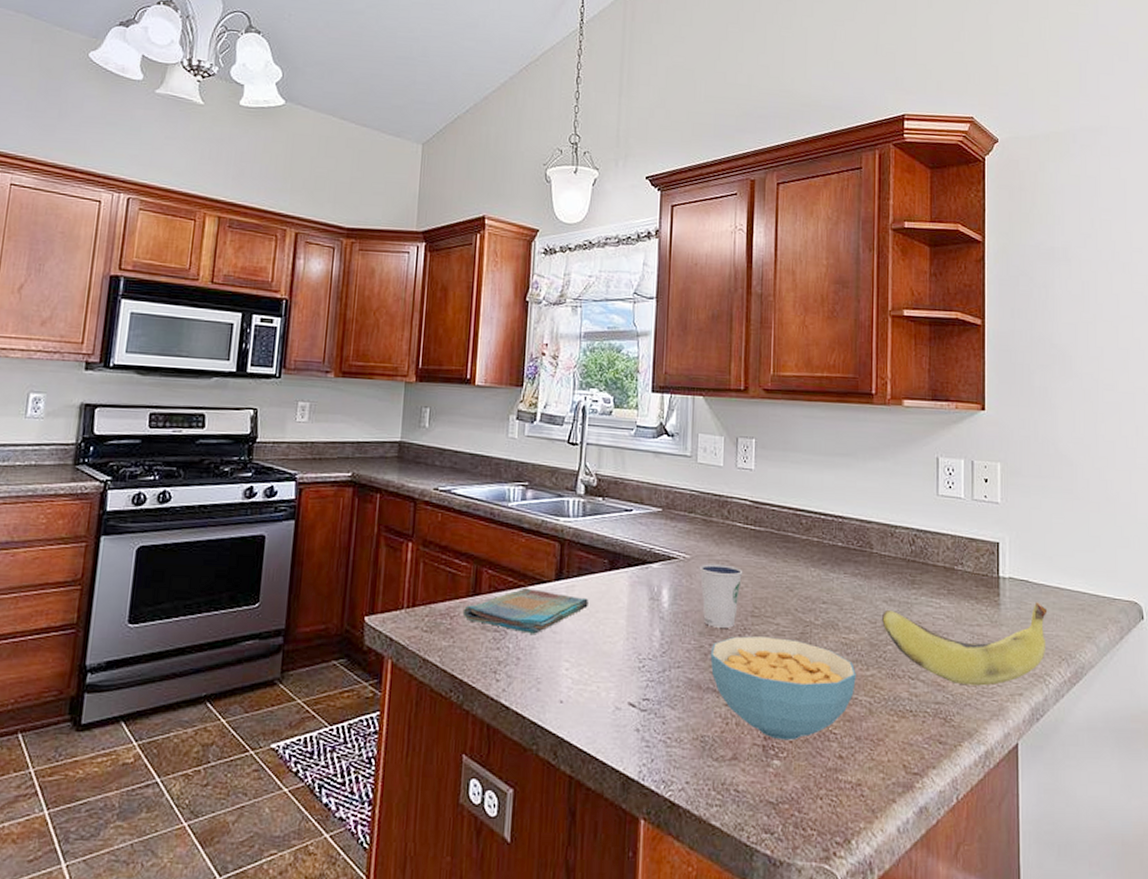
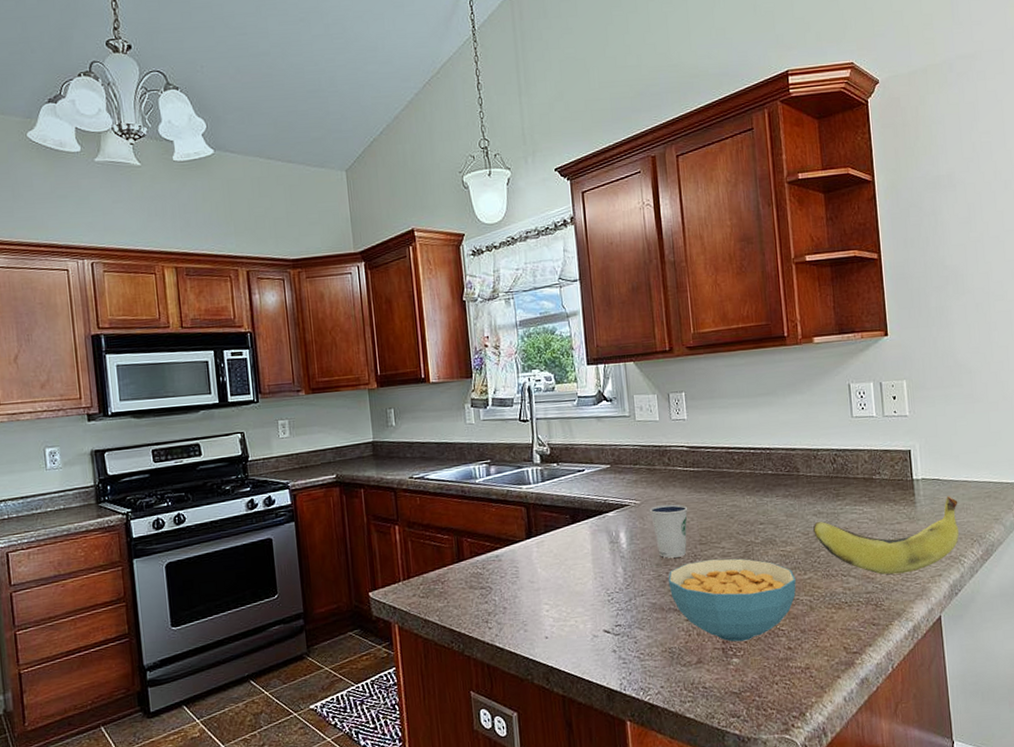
dish towel: present [462,587,588,634] -> none [451,548,558,587]

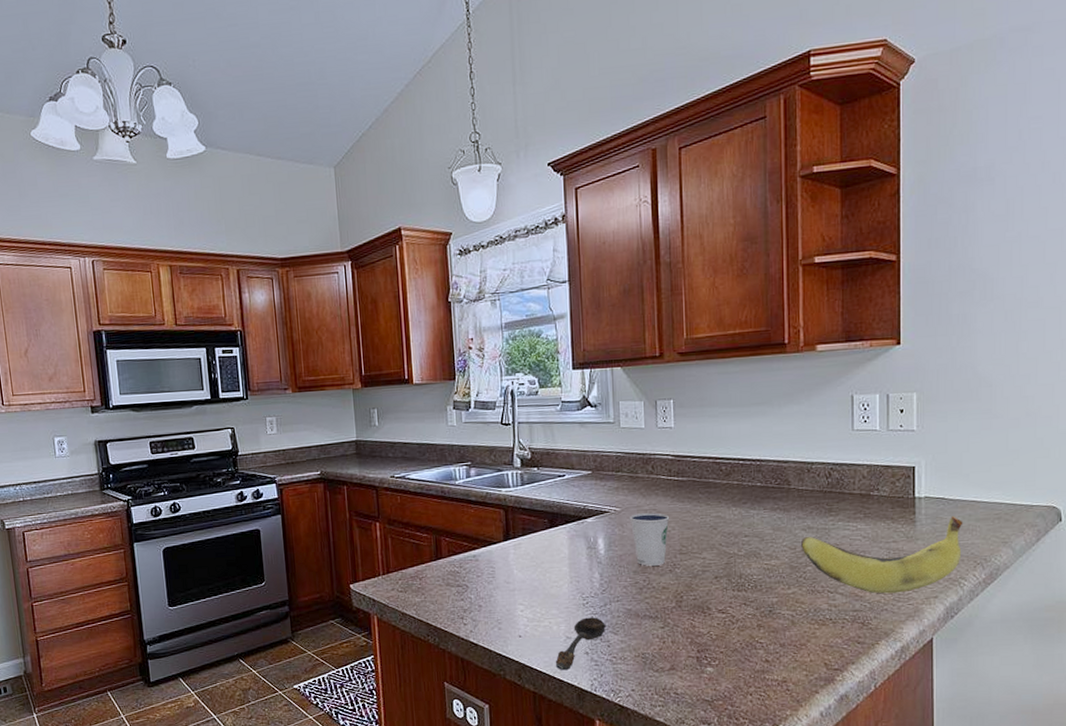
spoon: none [583,613,633,671] -> present [555,617,607,671]
cereal bowl: present [668,558,796,642] -> none [645,569,778,652]

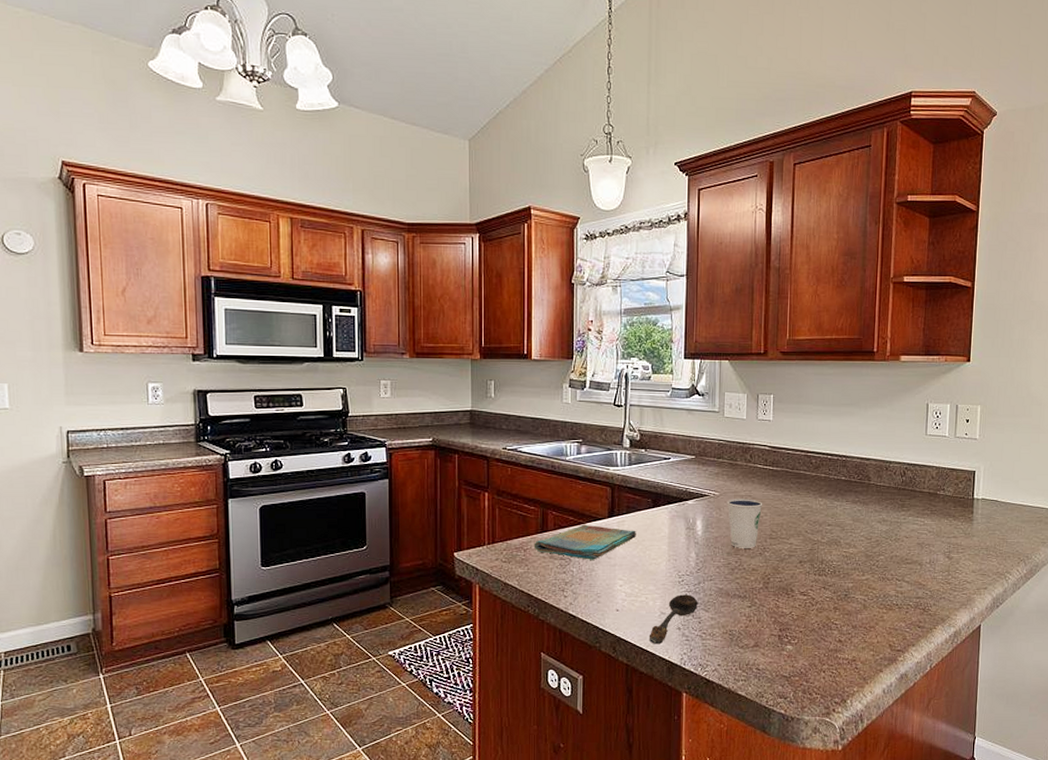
dish towel: none [429,549,534,586] -> present [534,524,636,560]
banana: present [800,516,963,594] -> none [875,517,1012,584]

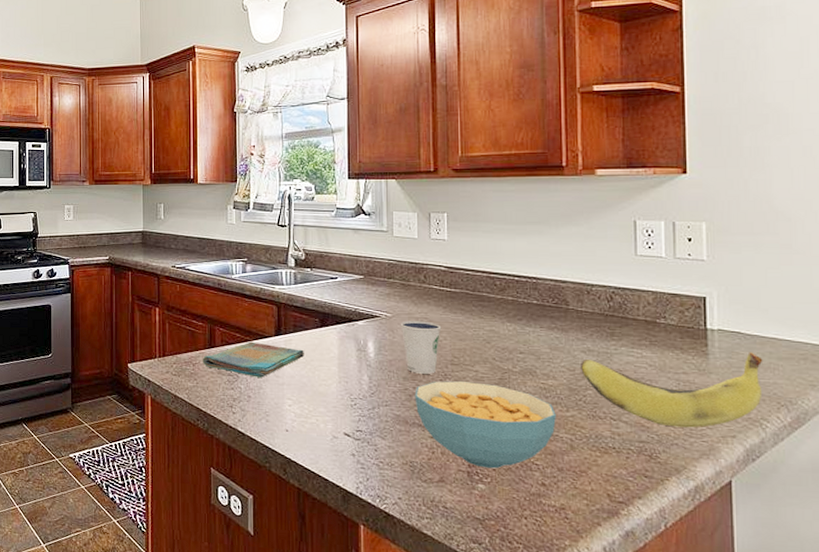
spoon: present [649,594,699,645] -> none [321,419,374,470]
cereal bowl: none [736,554,854,631] -> present [414,381,556,469]
banana: none [875,517,1012,584] -> present [579,352,763,428]

